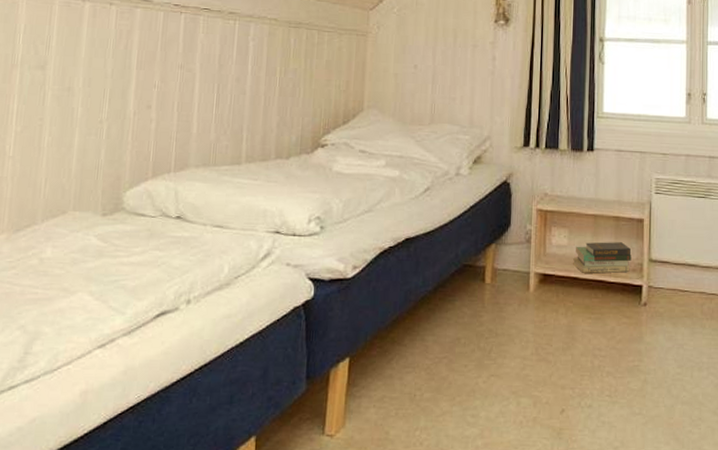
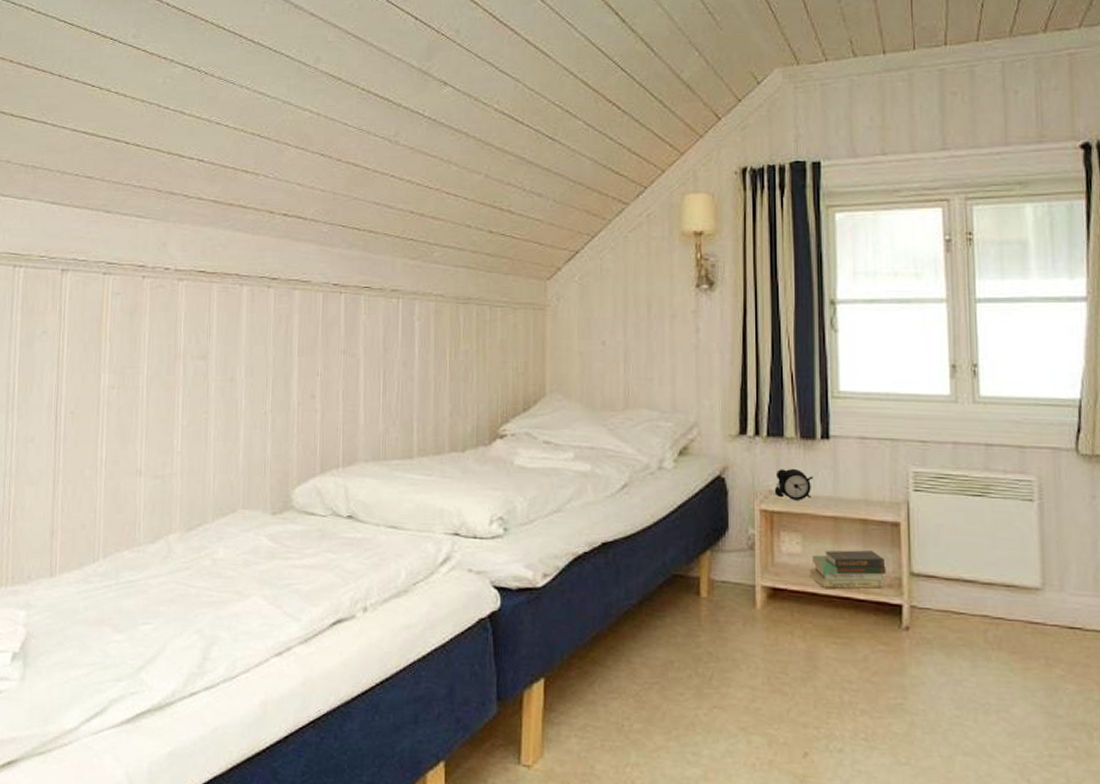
alarm clock: none [548,175,580,202] -> present [774,468,814,501]

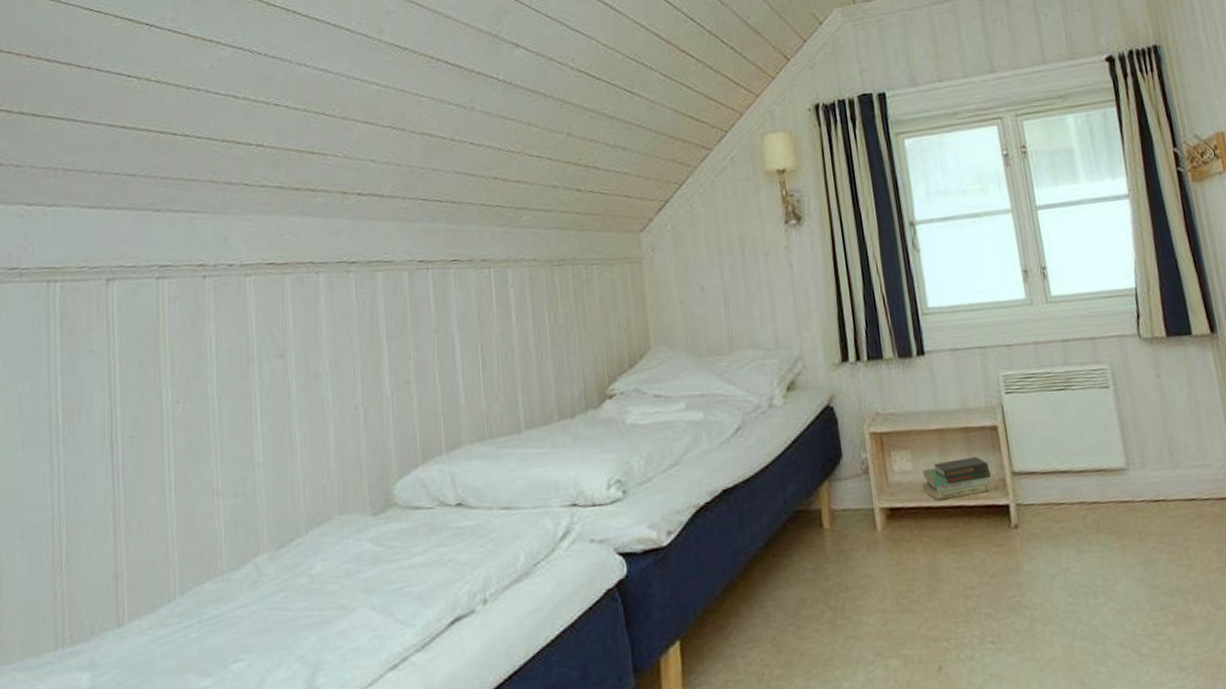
alarm clock: present [774,468,814,501] -> none [880,387,915,419]

